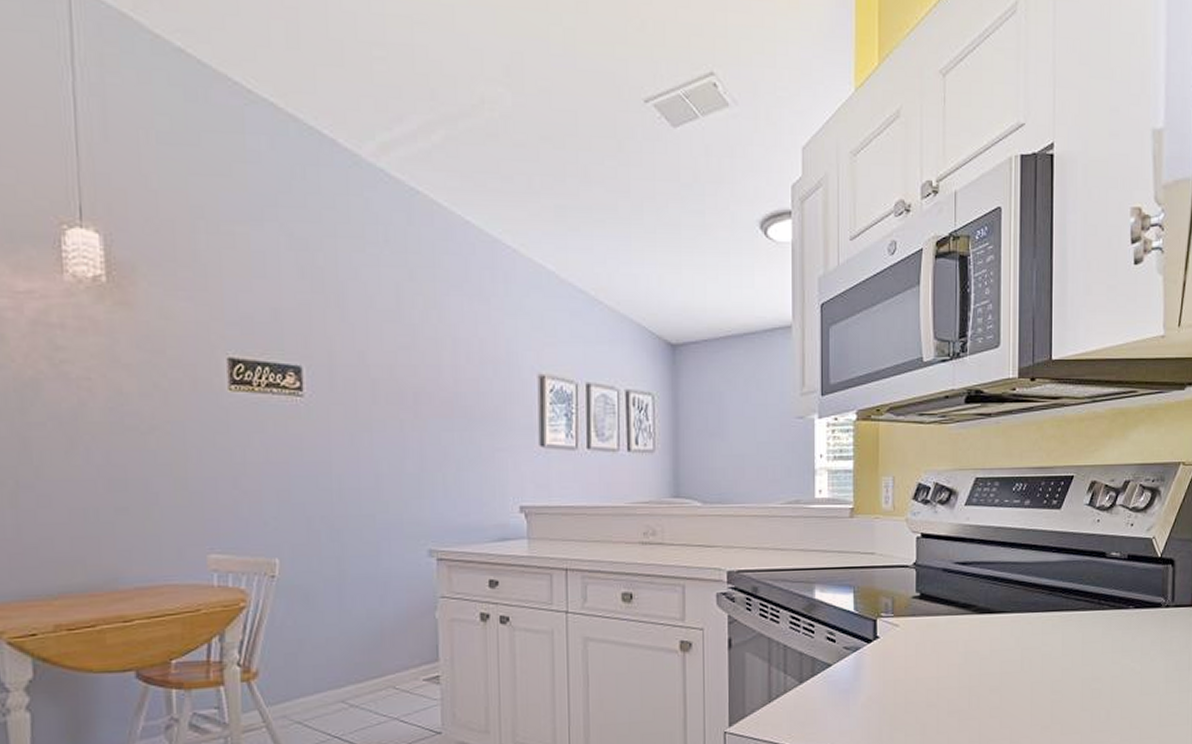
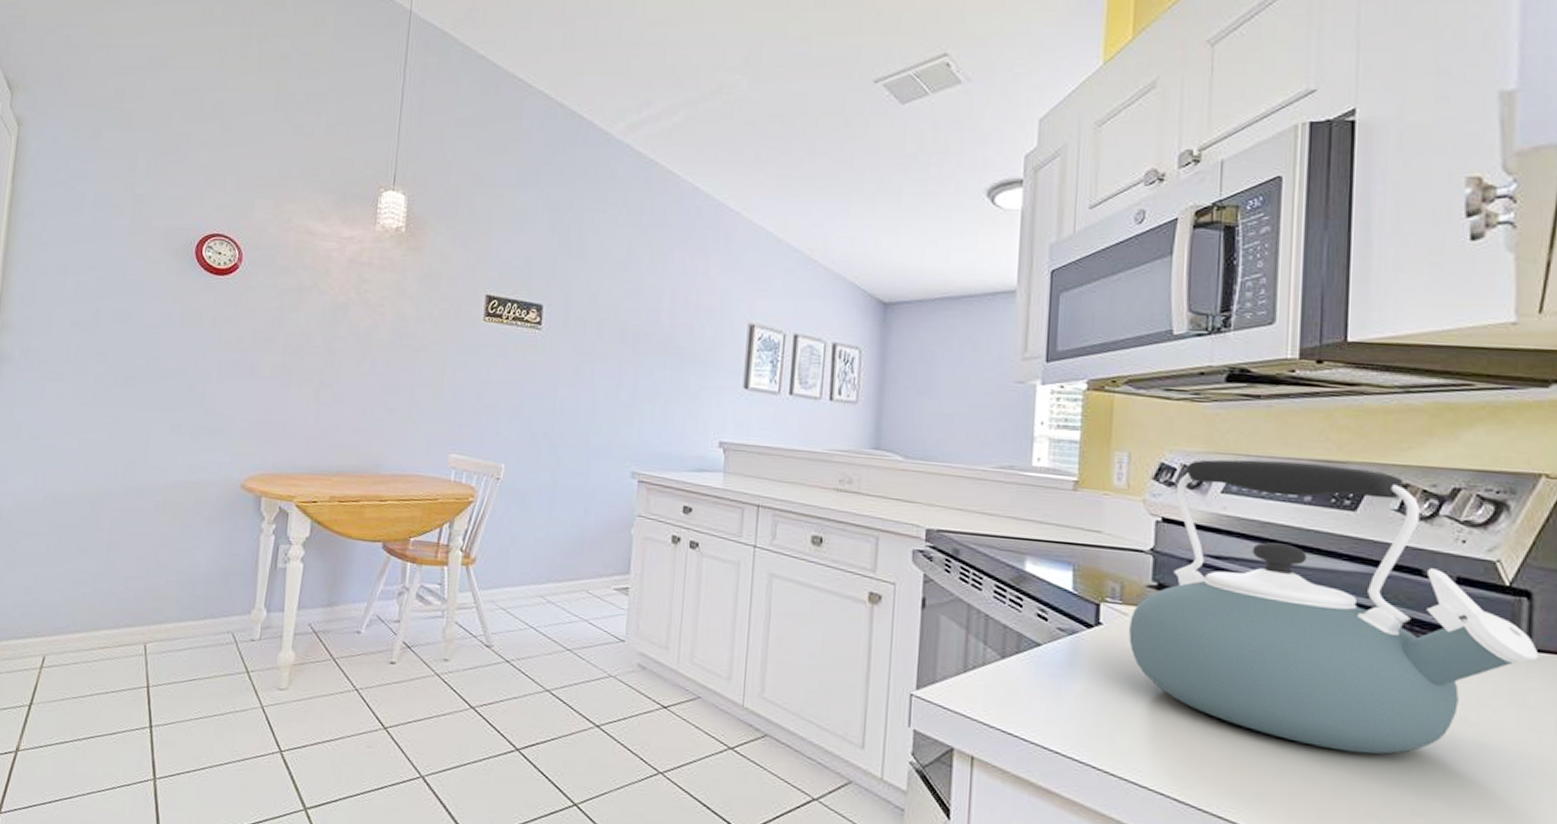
kettle: none [900,470,1179,713] -> present [1129,459,1539,755]

